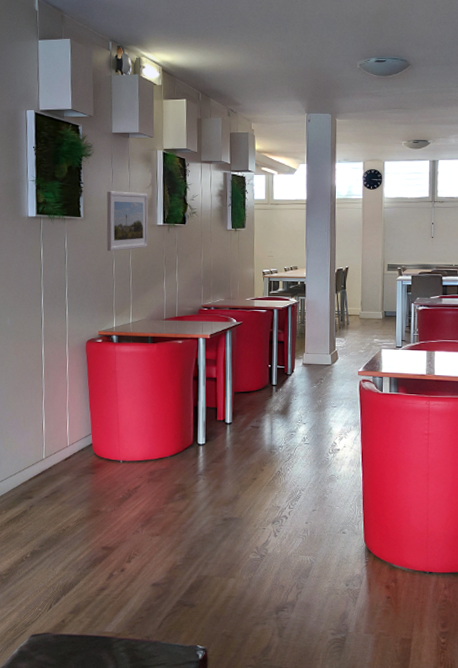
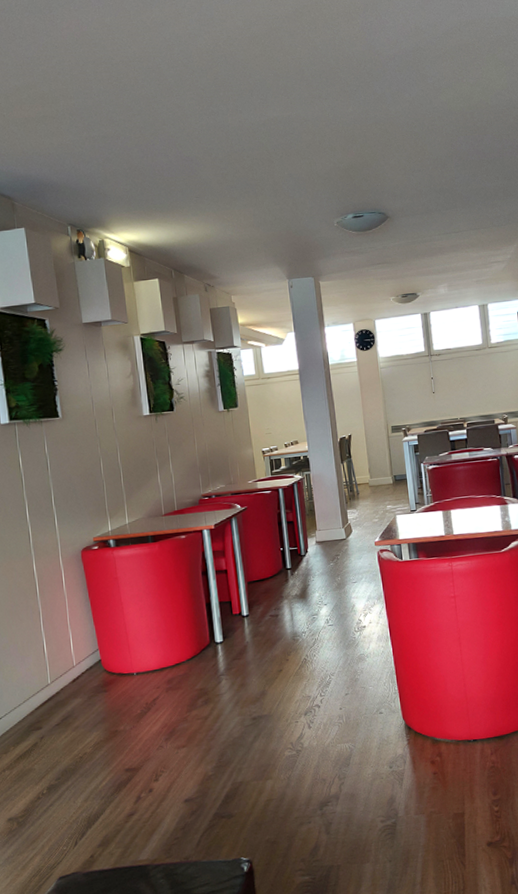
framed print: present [106,191,149,252] -> none [84,383,136,451]

